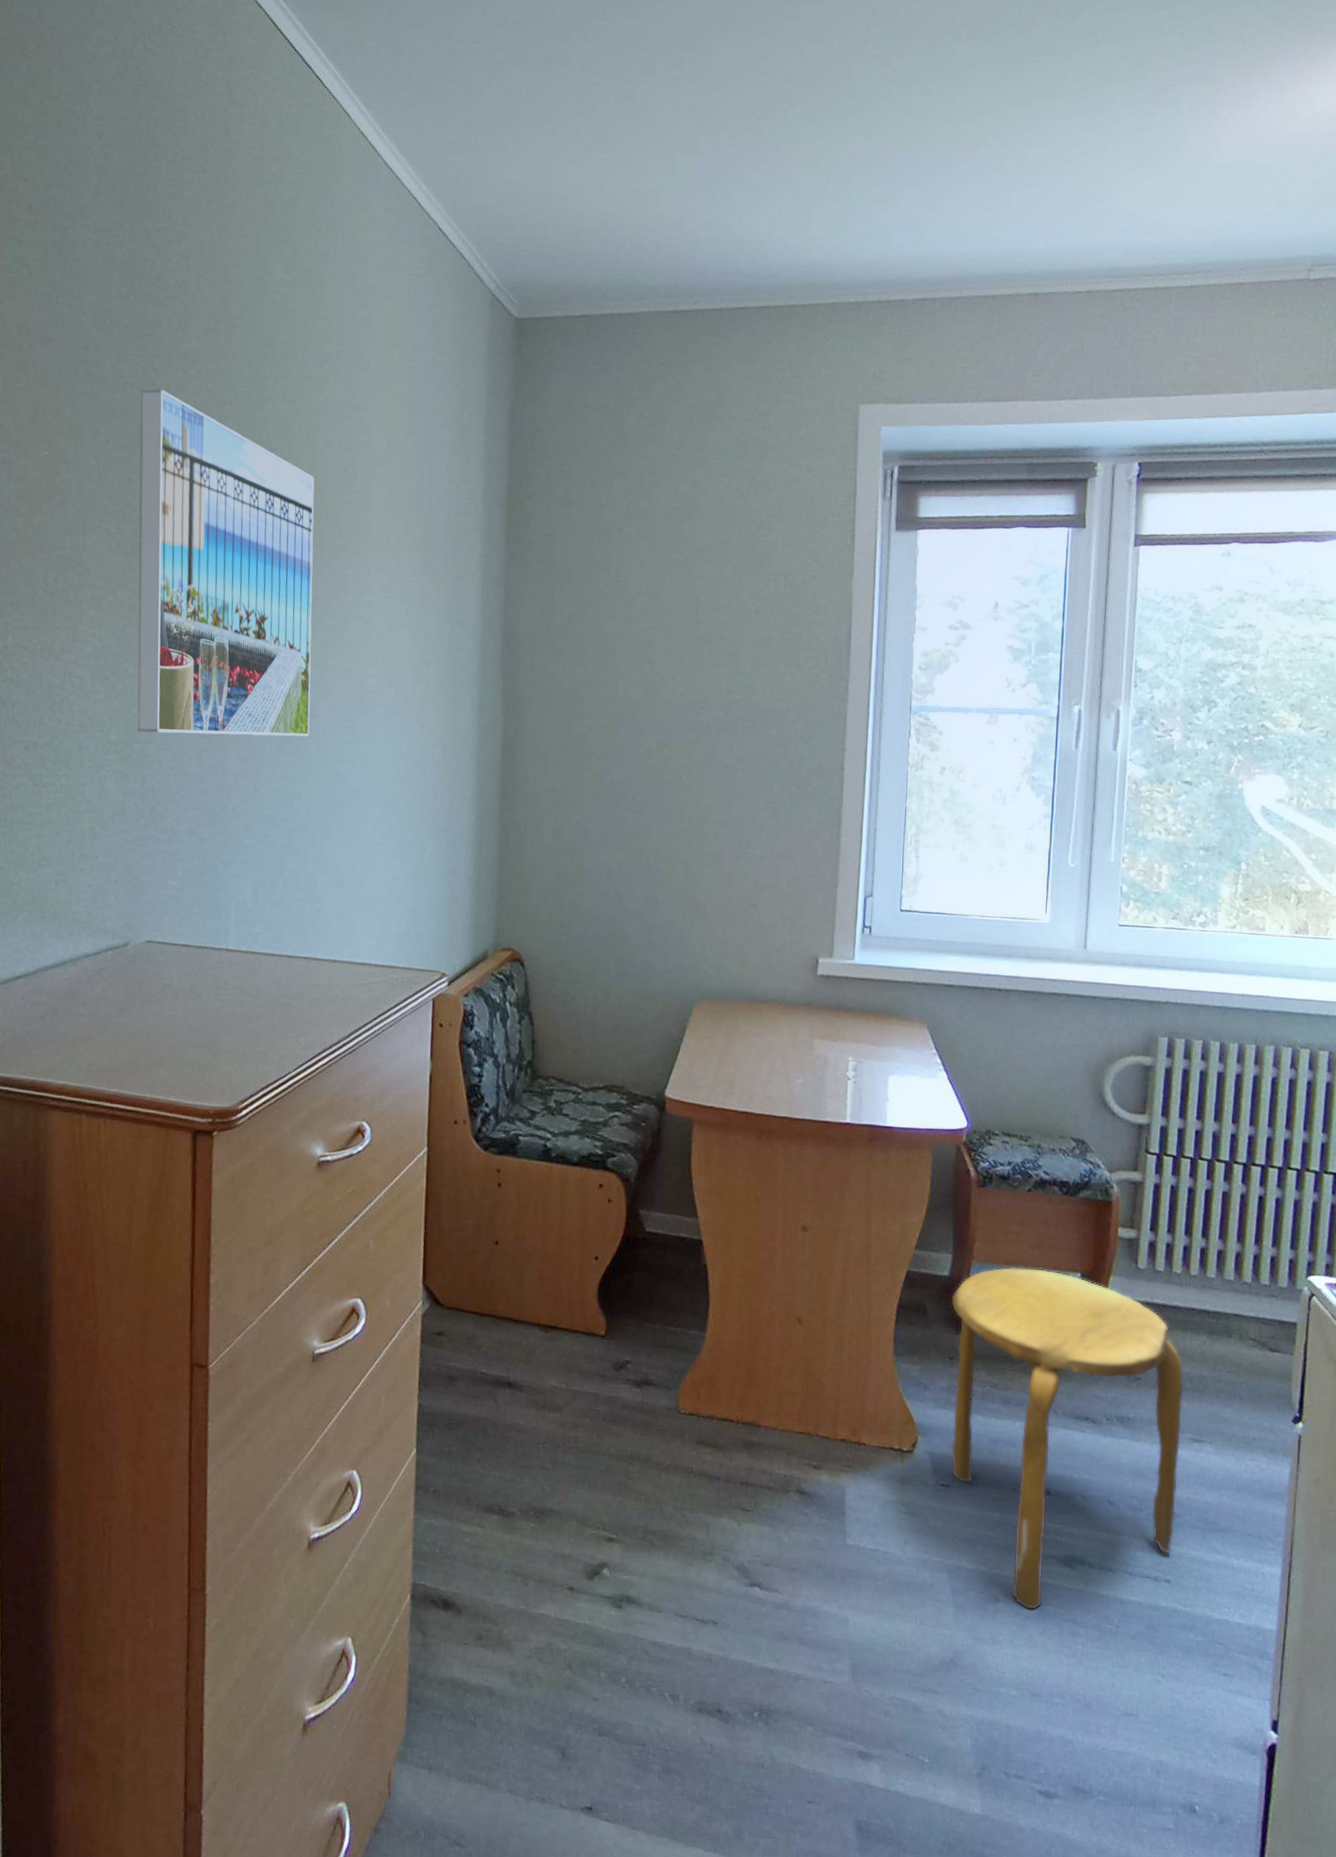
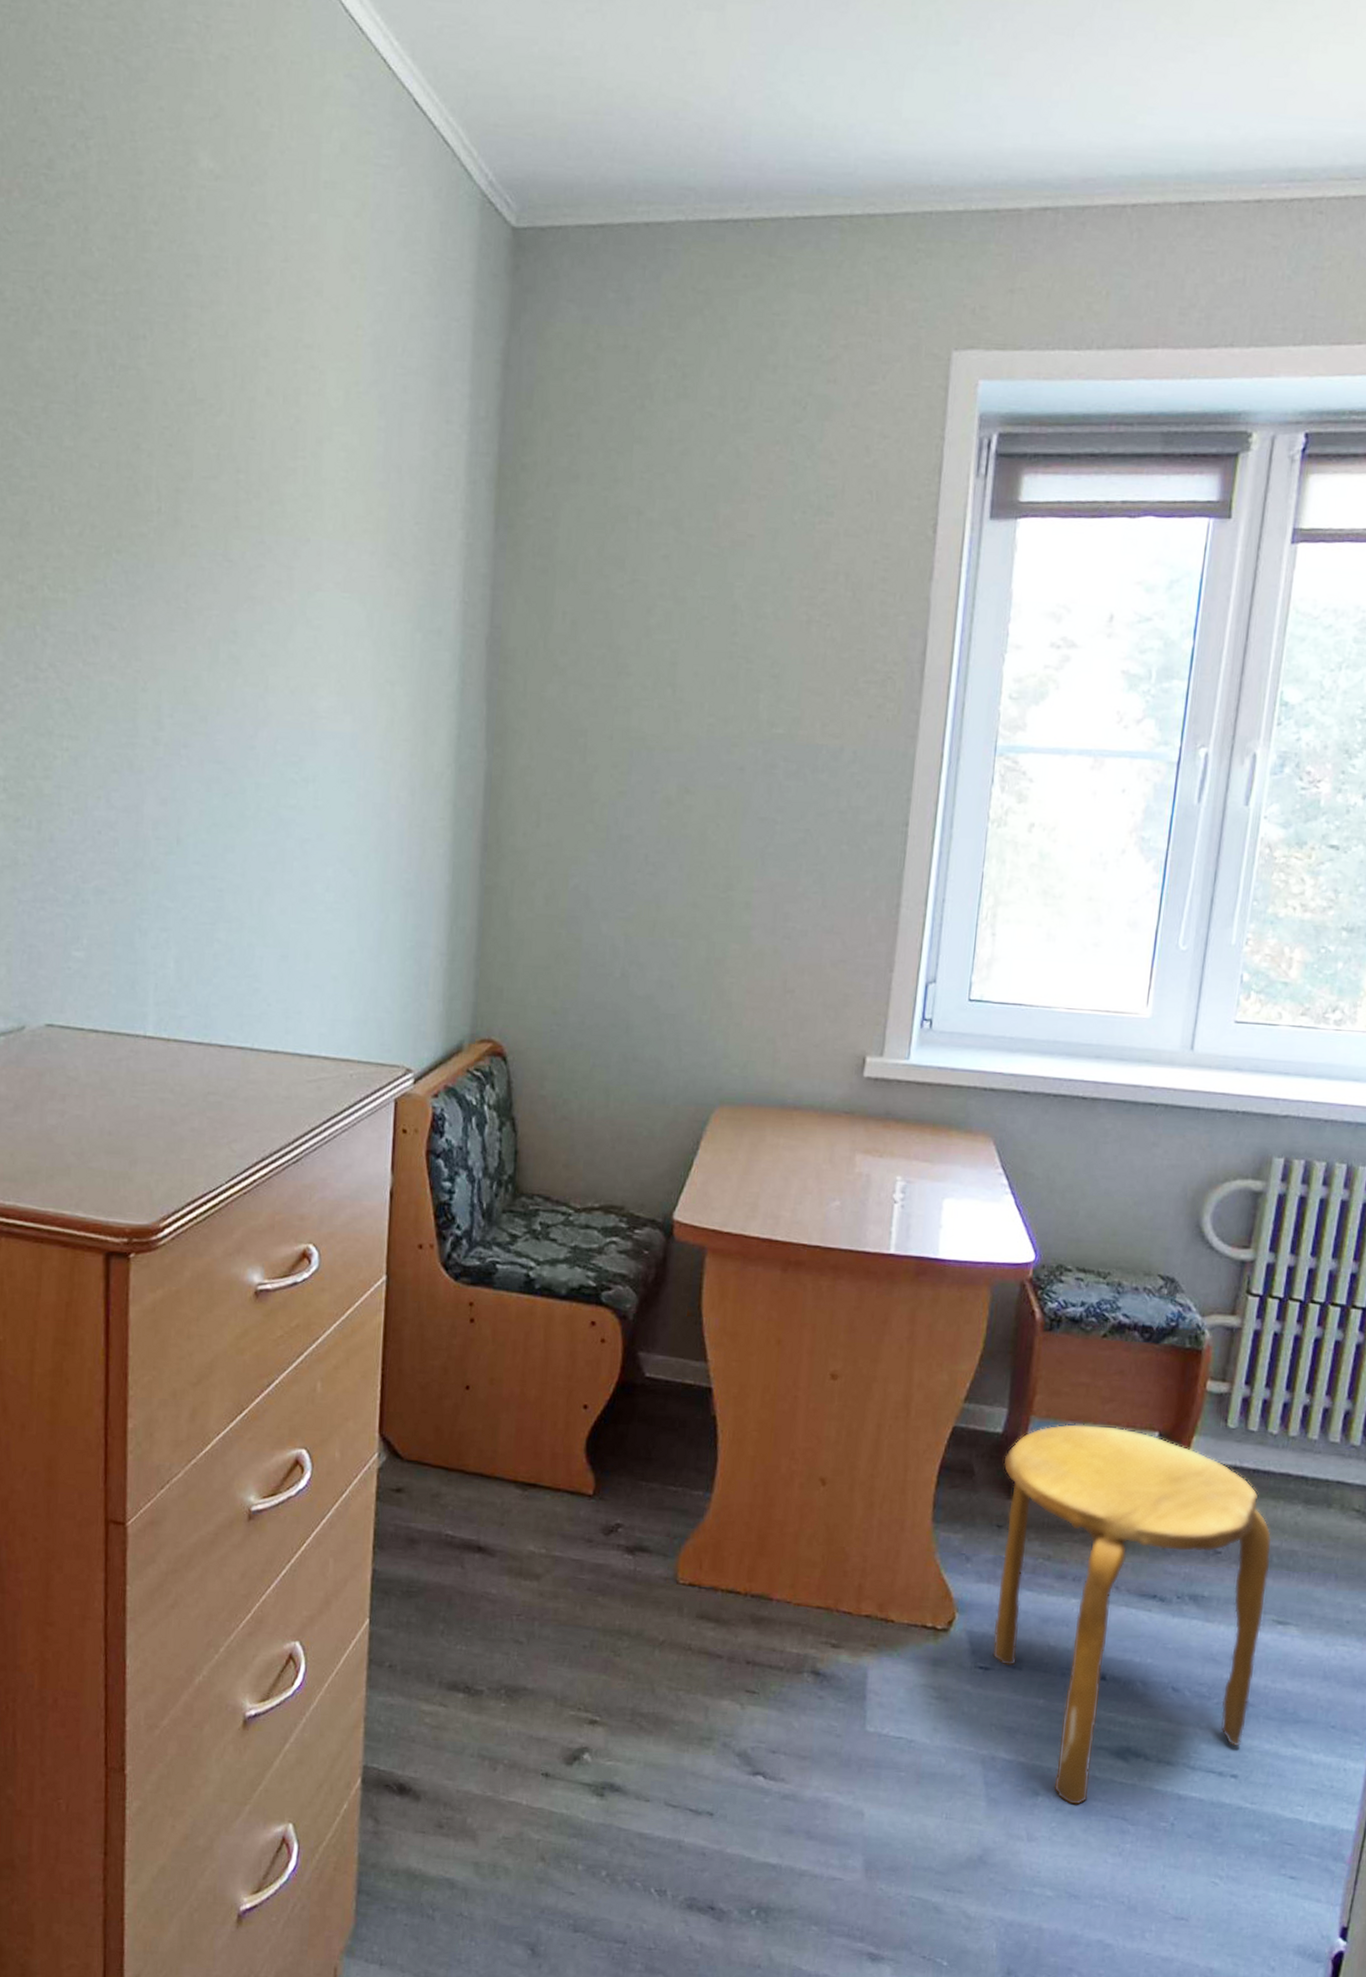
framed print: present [137,388,315,737] -> none [28,316,252,774]

